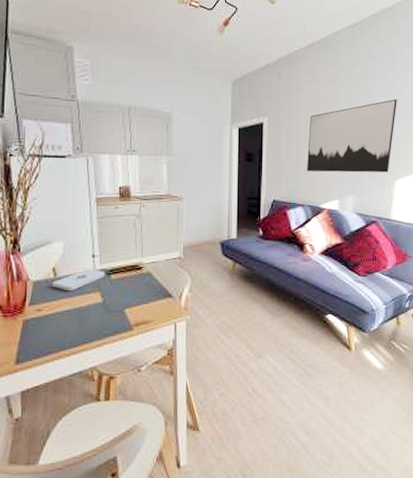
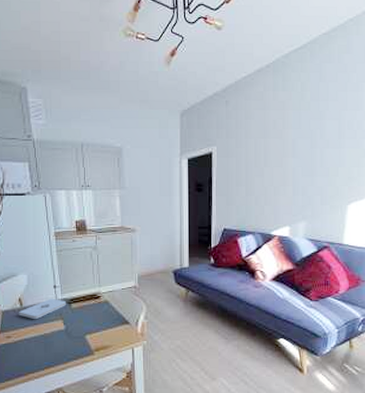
wall art: present [306,98,397,173] -> none [256,120,350,200]

